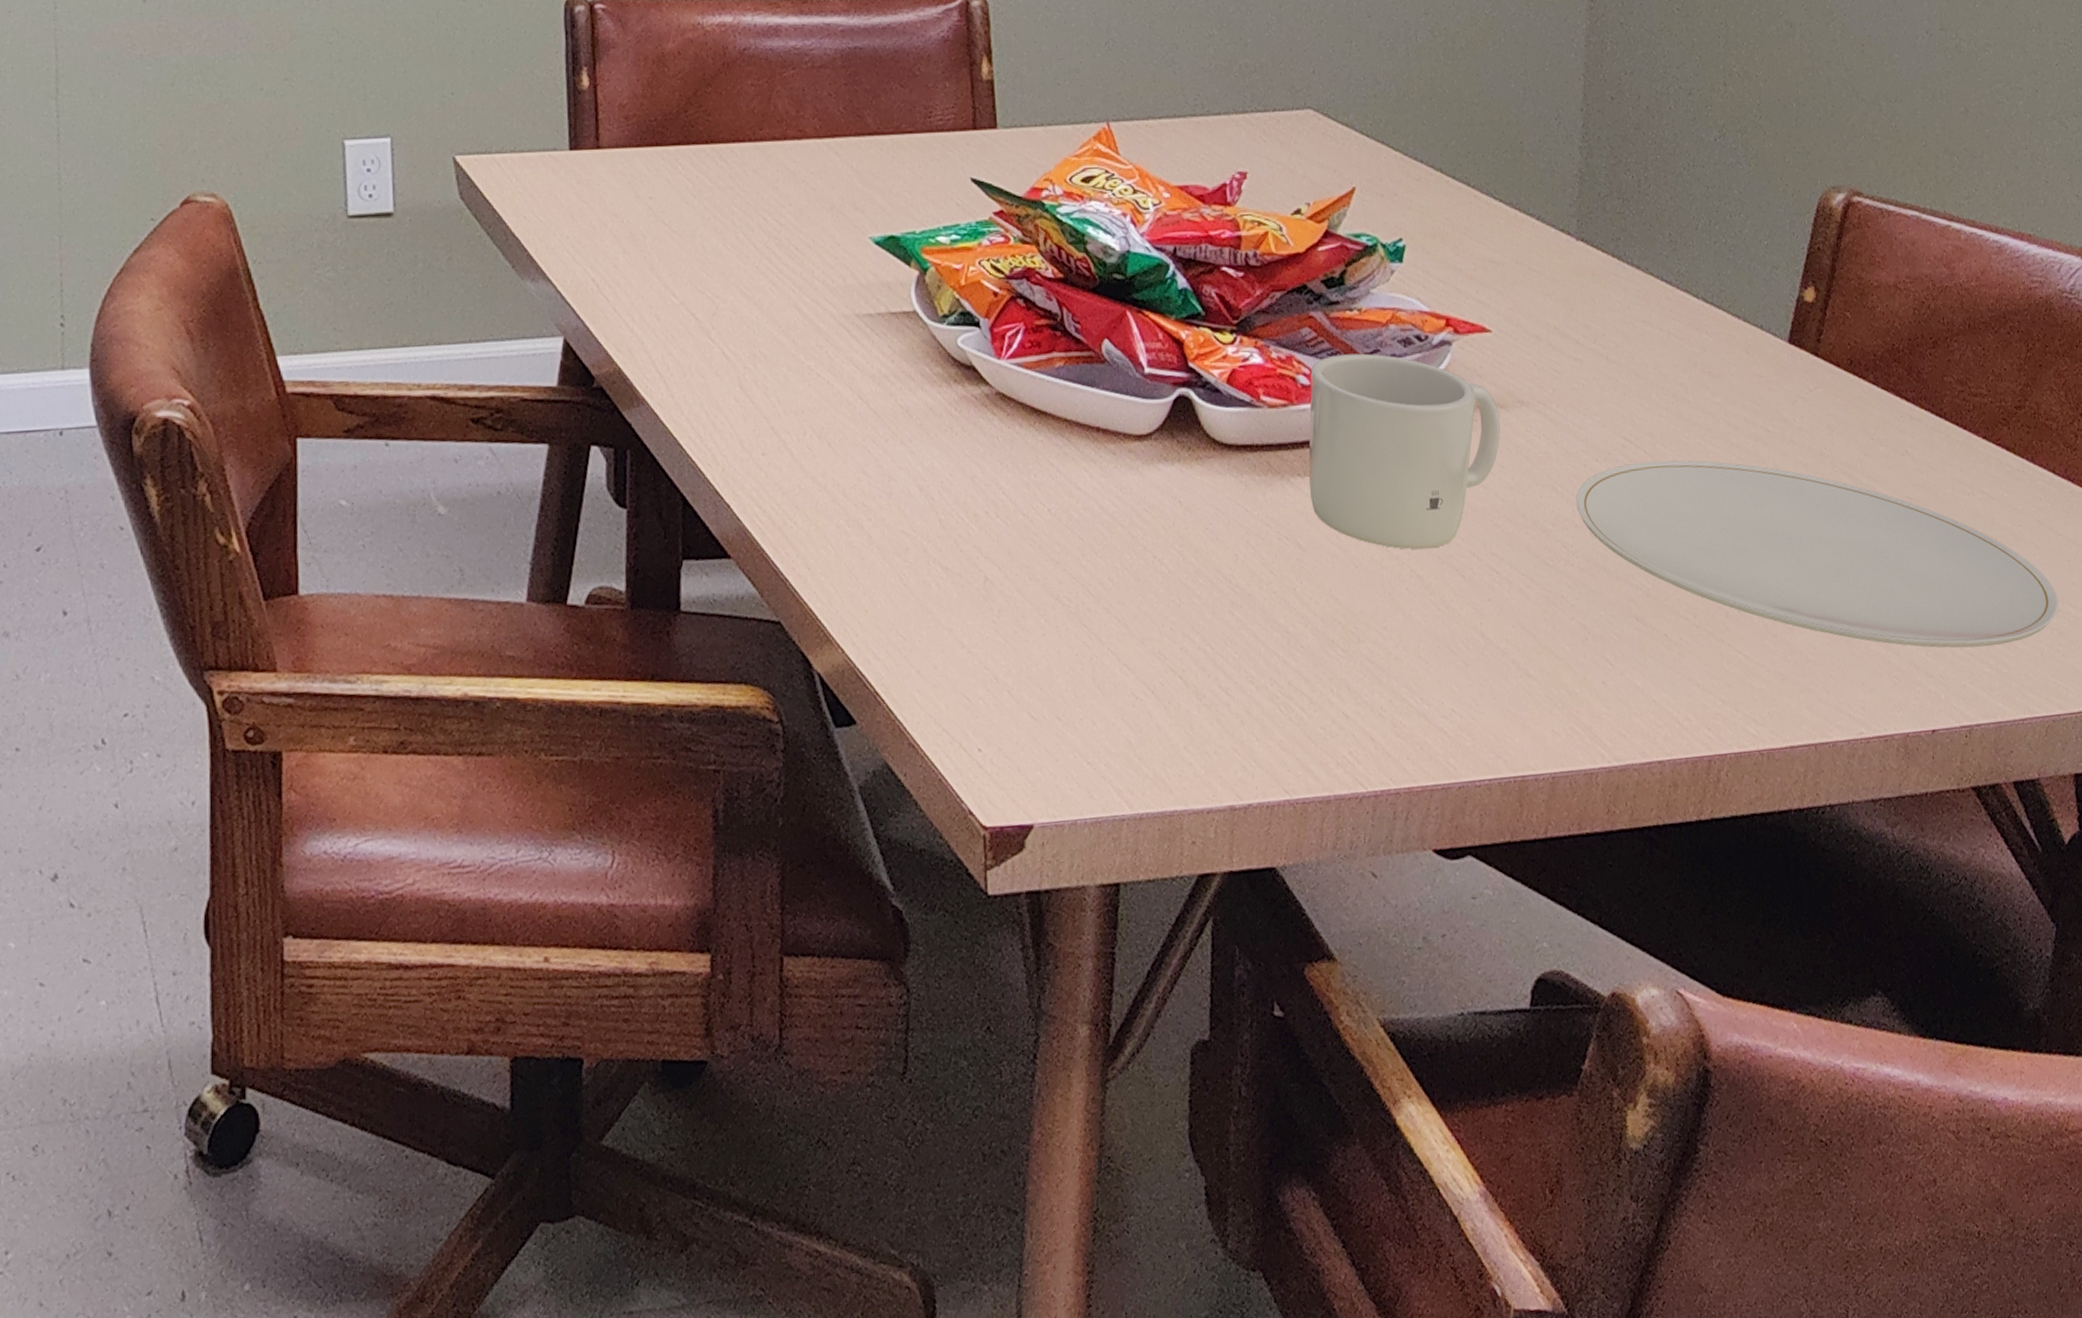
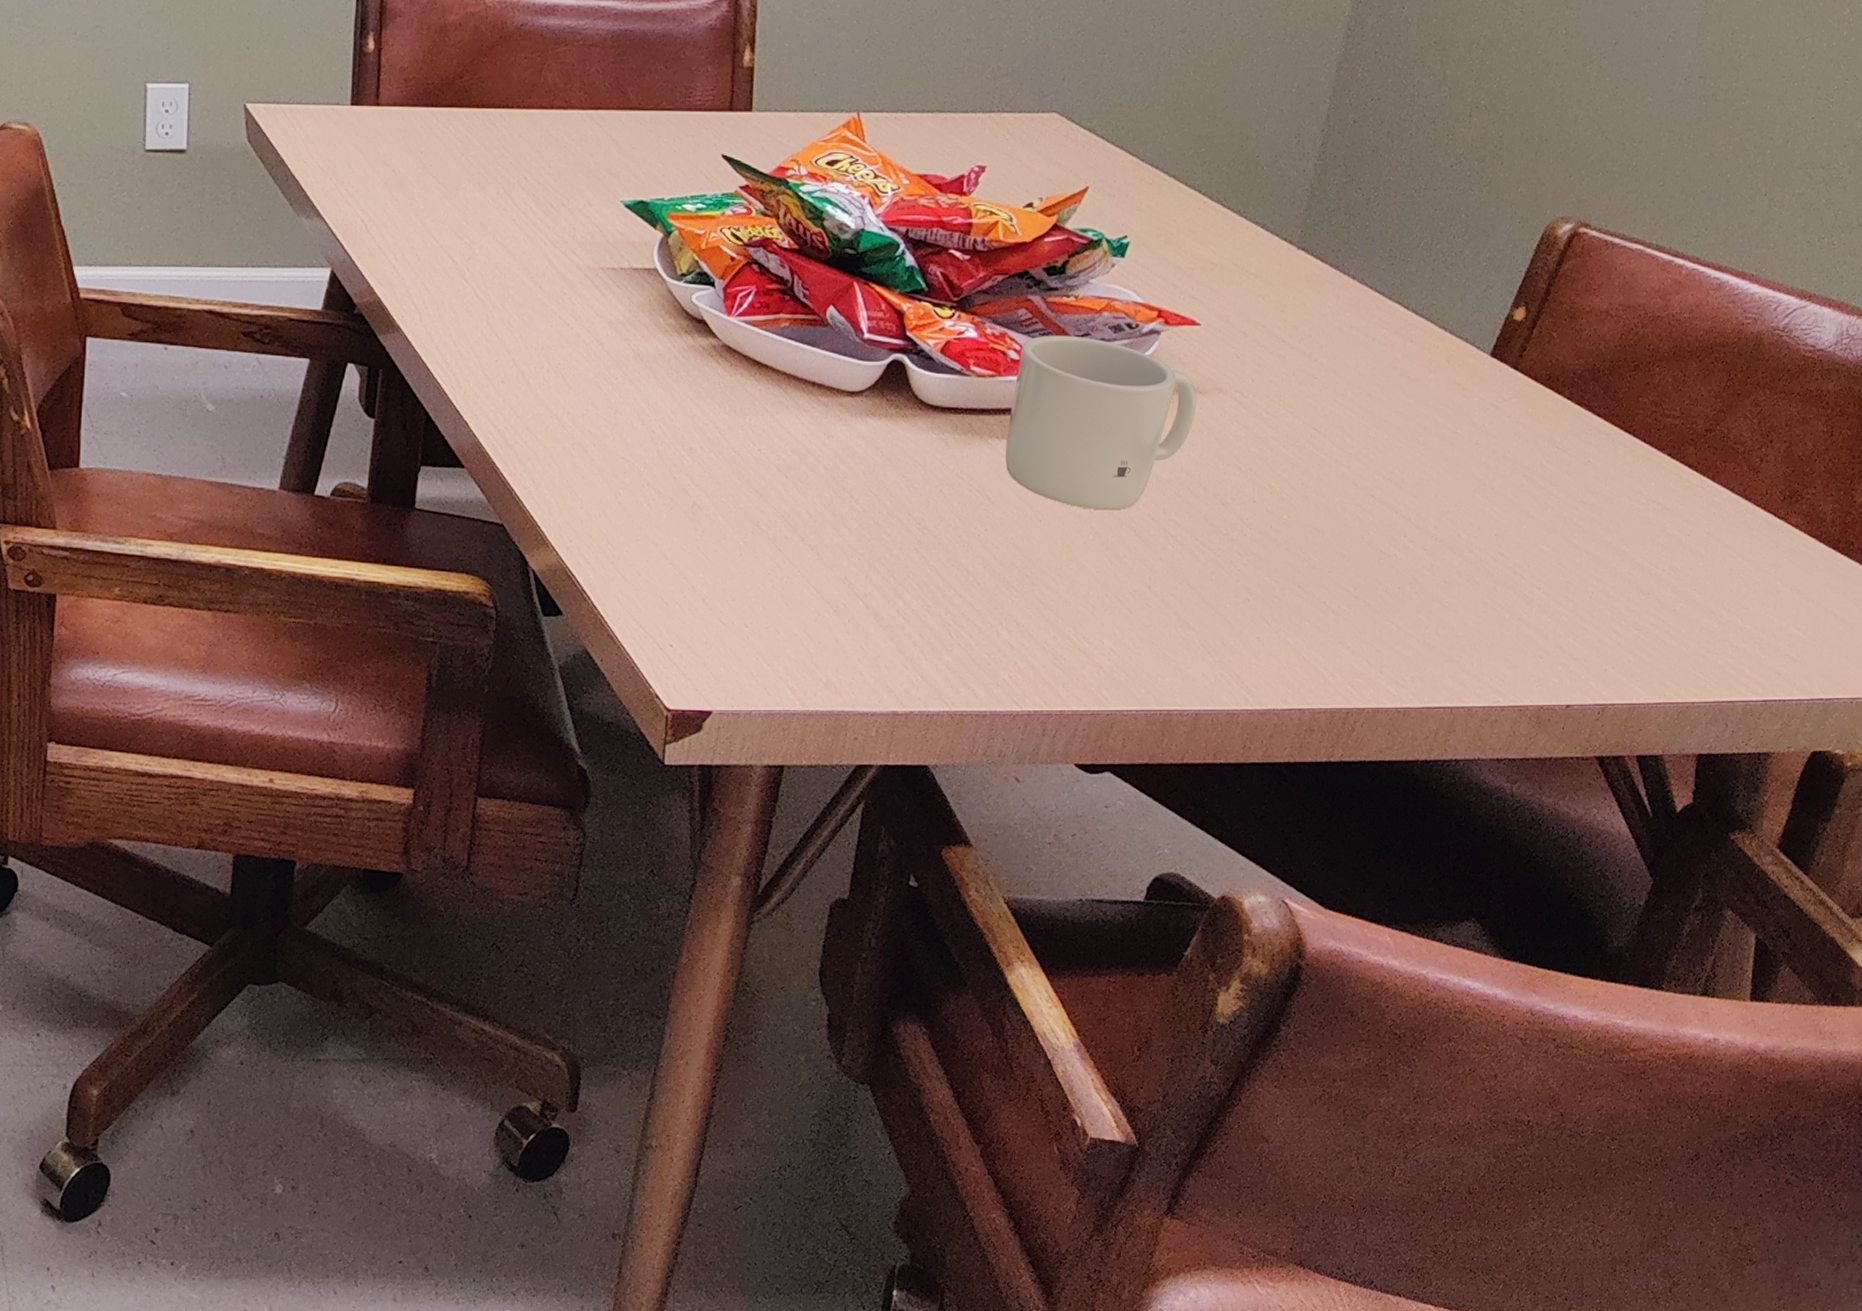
plate: present [1575,460,2059,649] -> none [1257,451,1714,637]

